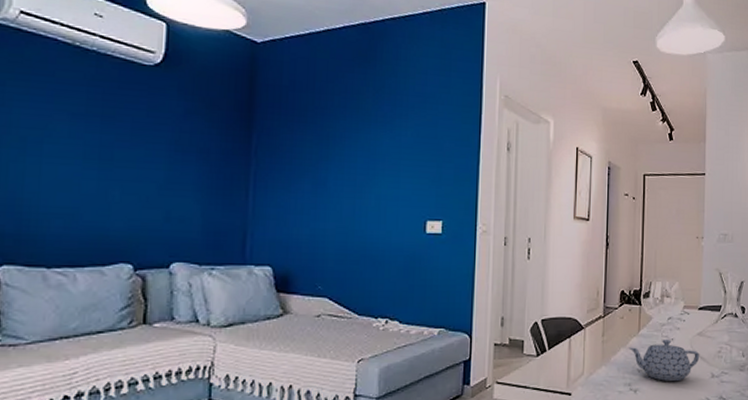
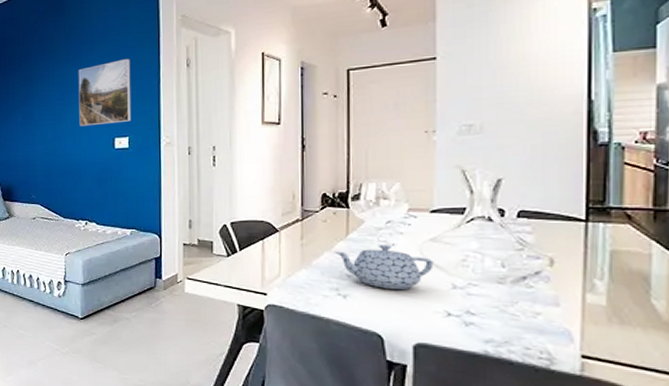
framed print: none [385,131,449,204] -> present [78,58,132,127]

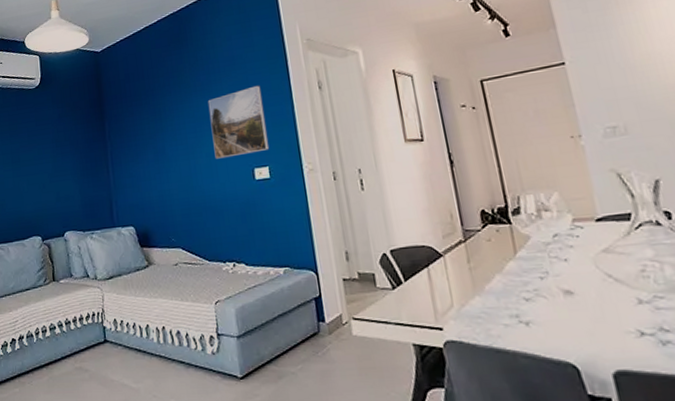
teapot: present [333,243,434,289] -> none [505,260,614,311]

